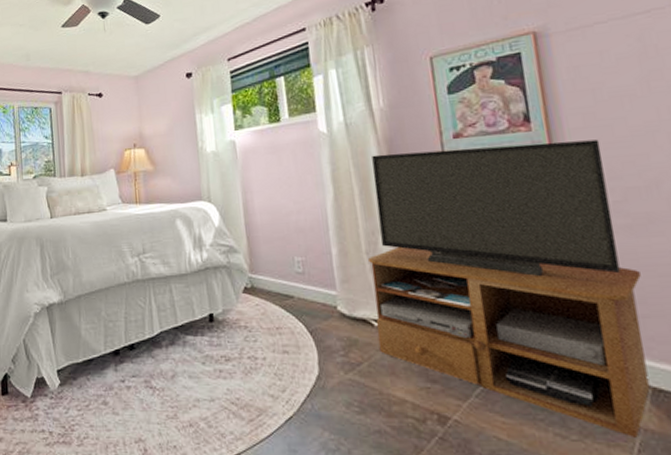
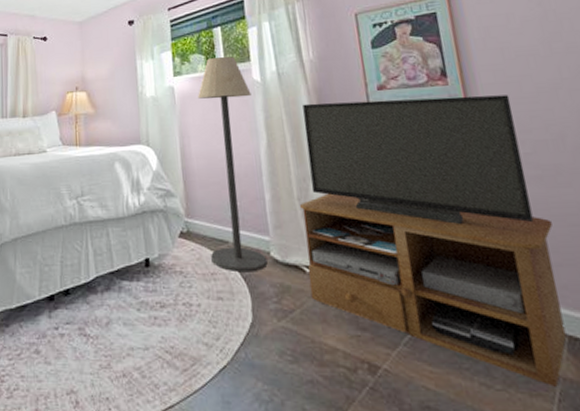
floor lamp: none [260,107,334,327] -> present [198,56,268,273]

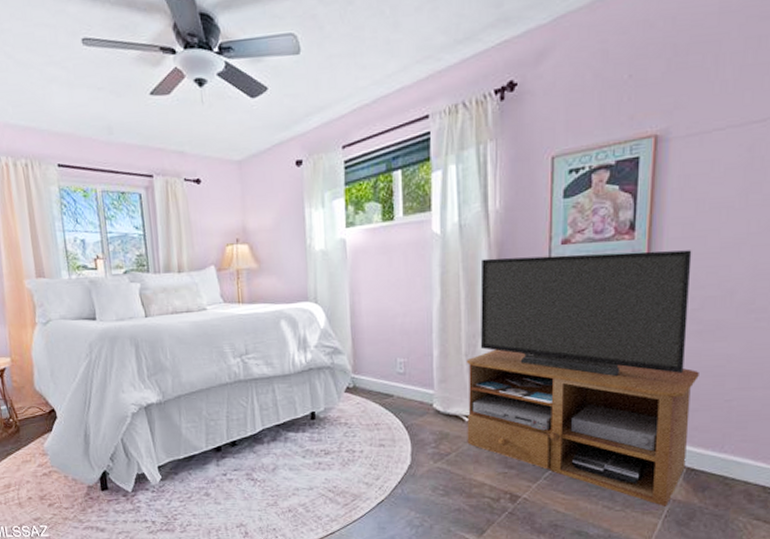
floor lamp: present [198,56,268,273] -> none [371,204,429,423]

